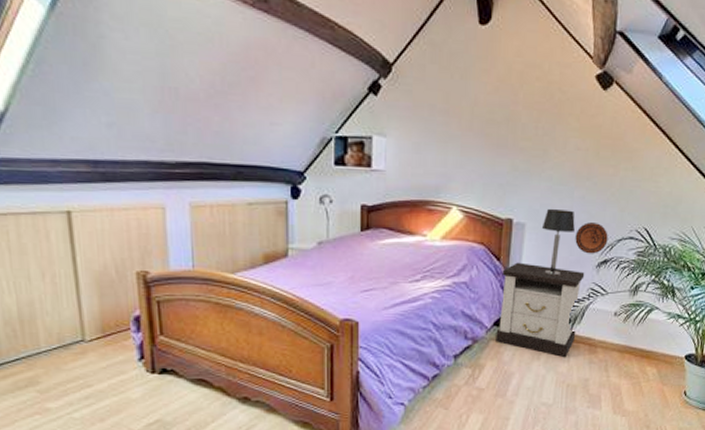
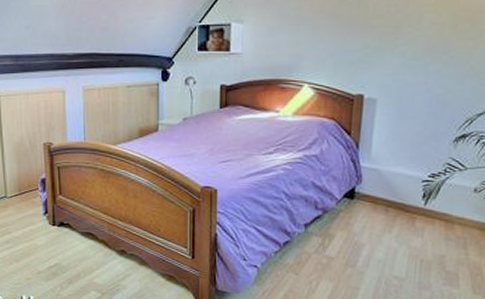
nightstand: present [495,262,585,357] -> none [346,137,441,232]
table lamp: present [541,209,575,275] -> none [393,85,430,149]
decorative plate: present [575,222,608,254] -> none [430,97,467,129]

